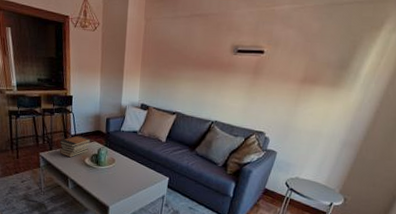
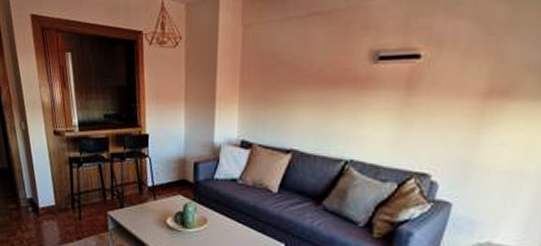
book stack: present [59,135,91,158] -> none [132,187,174,218]

